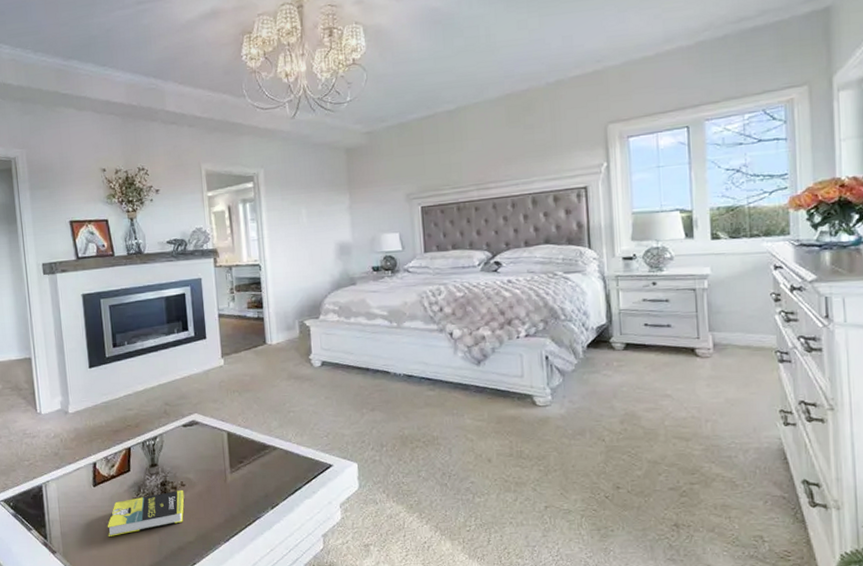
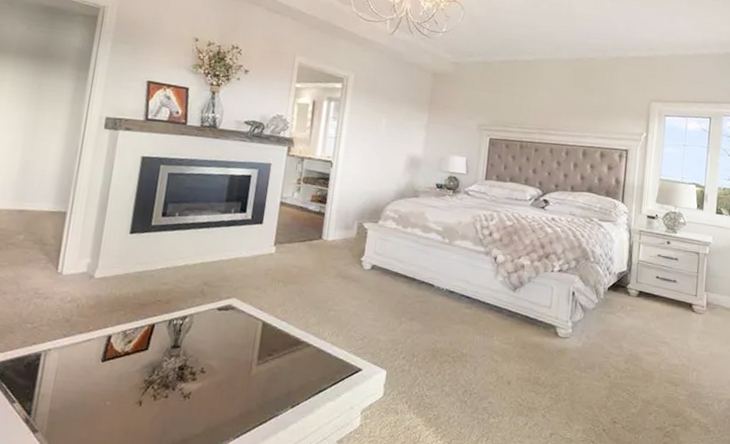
book: present [107,490,185,536] -> none [104,377,203,420]

